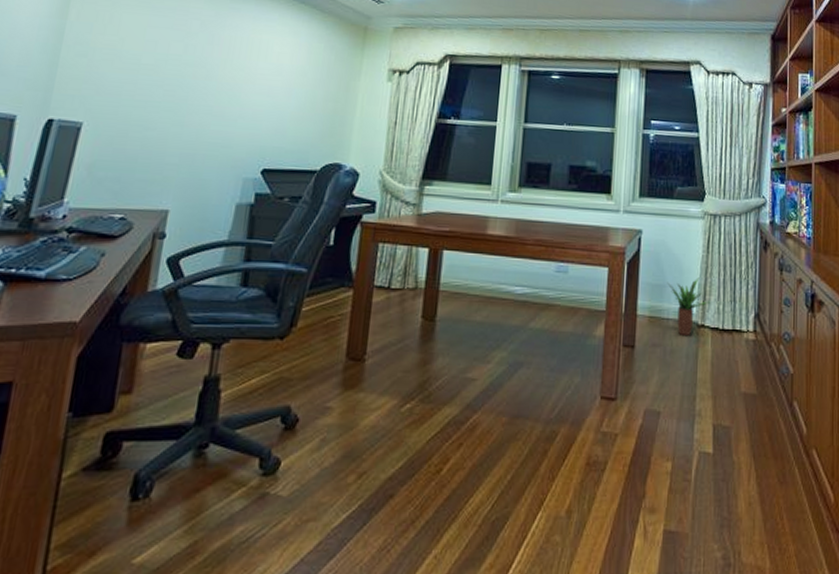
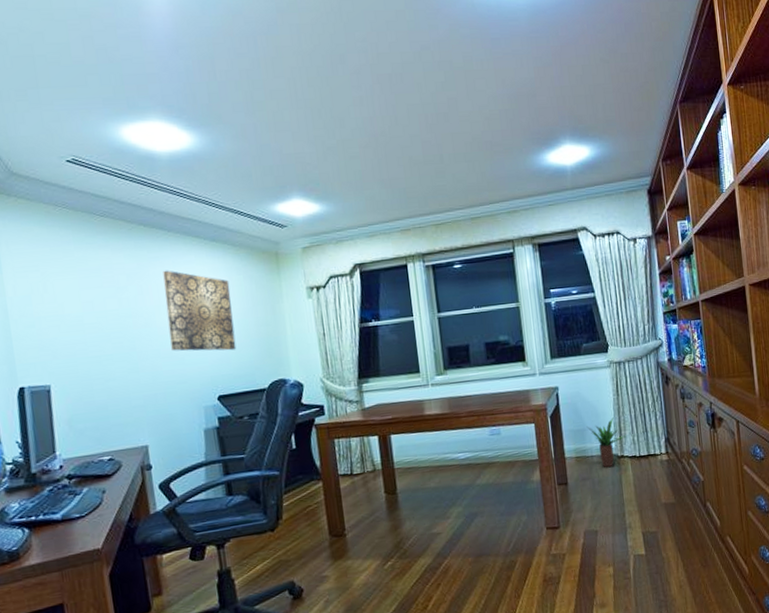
wall art: none [226,23,308,122] -> present [163,270,237,352]

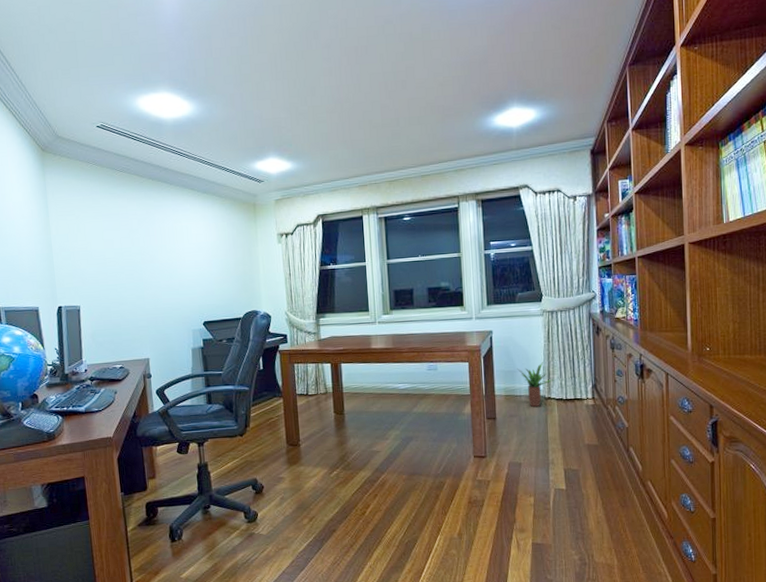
wall art: present [163,270,237,352] -> none [165,216,219,285]

